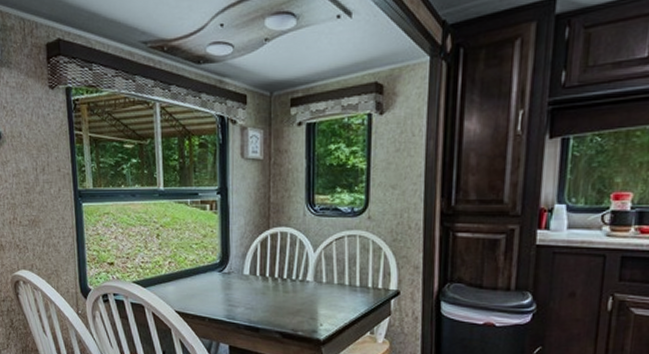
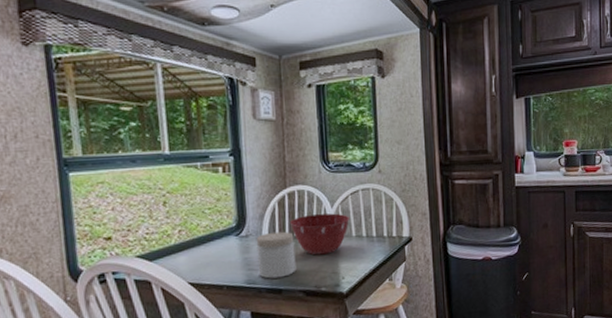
jar: none [237,271,275,317] -> present [256,231,296,279]
mixing bowl: none [271,258,332,299] -> present [290,213,350,255]

